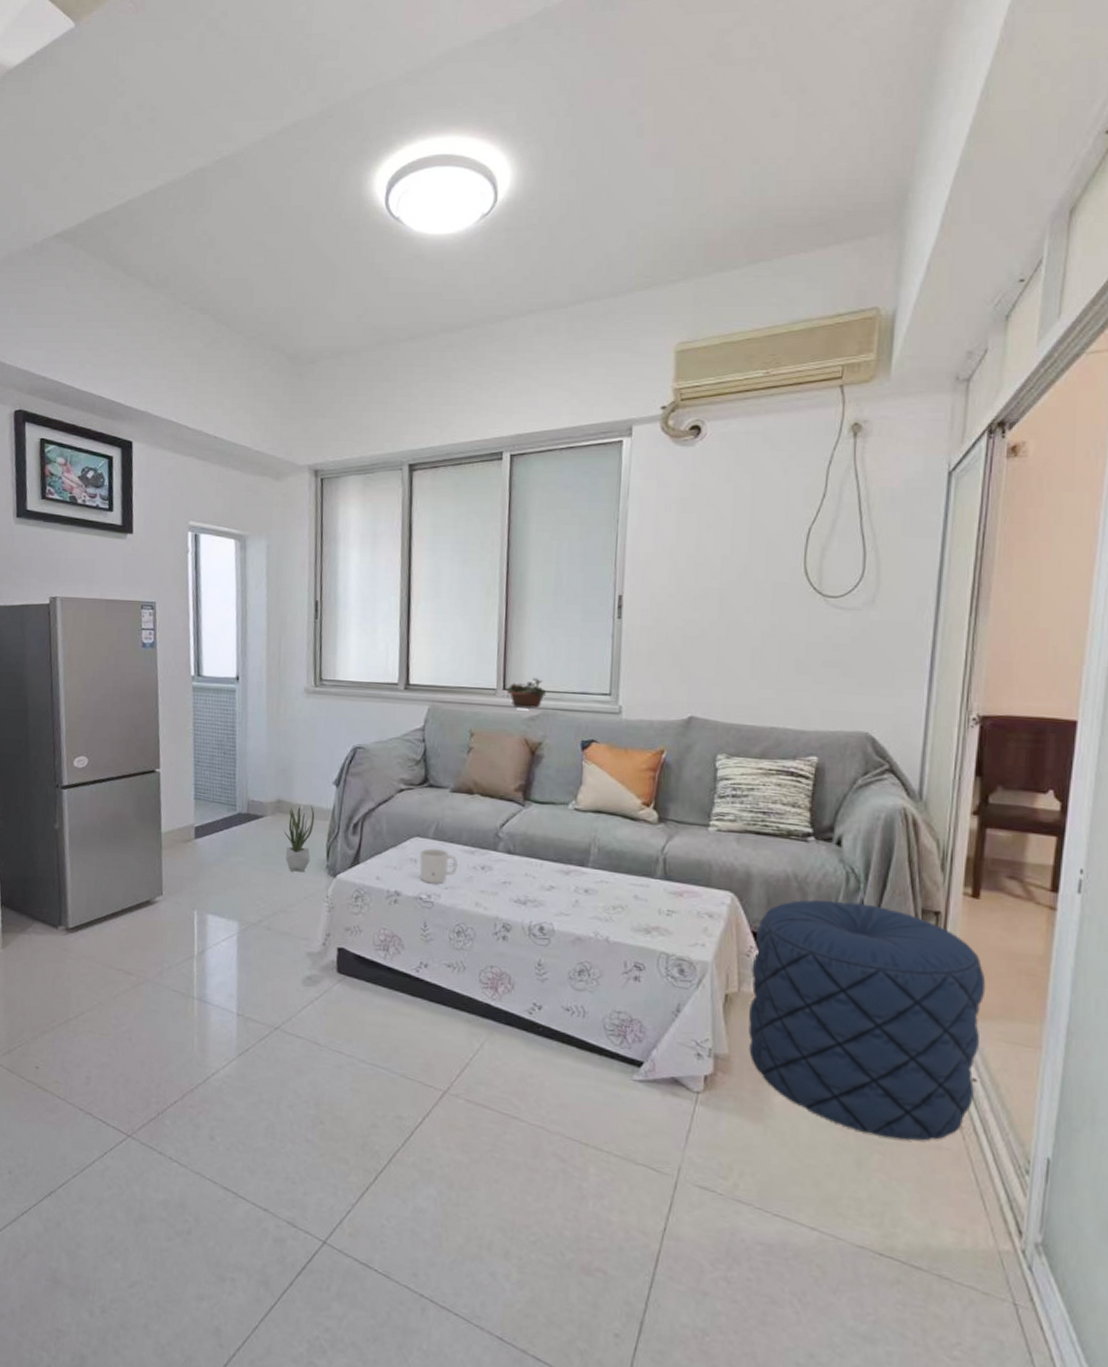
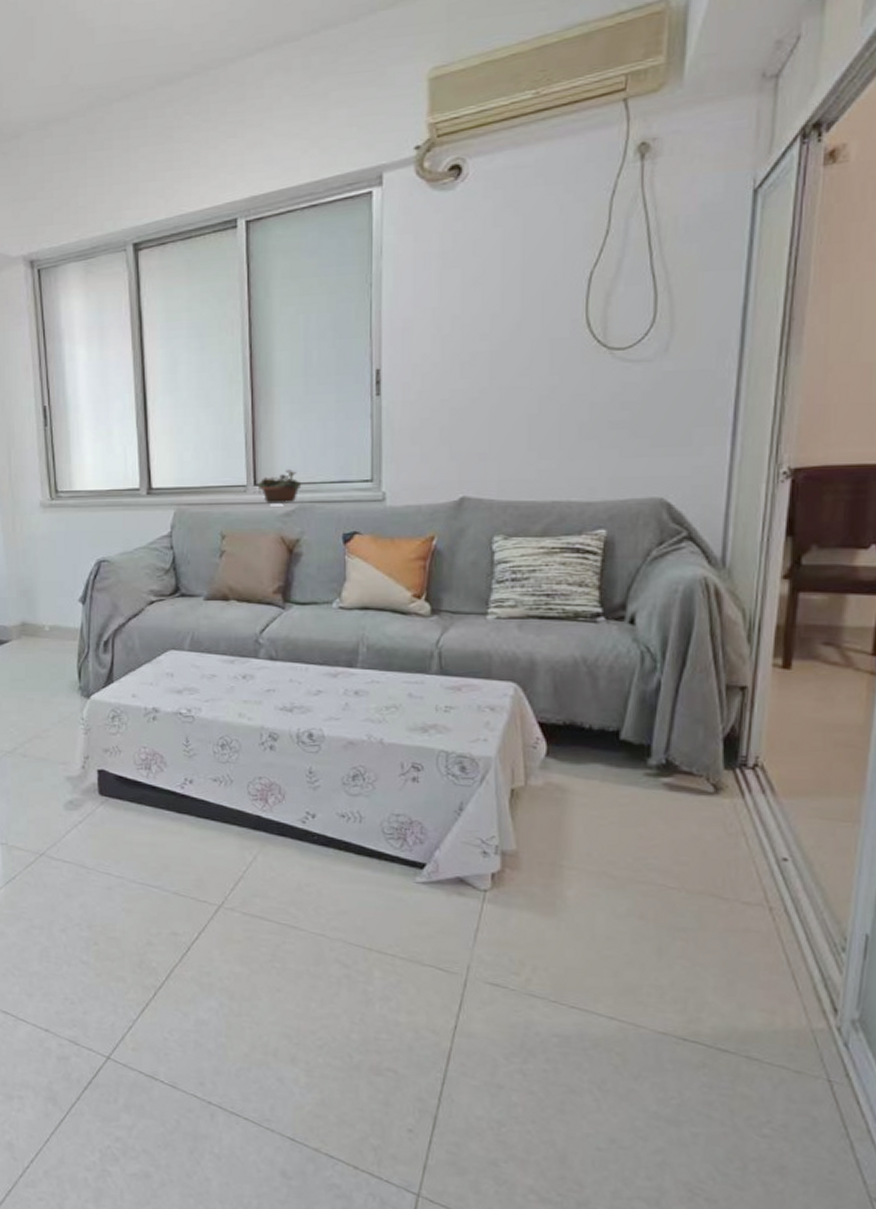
potted plant: present [283,804,315,872] -> none [30,625,63,696]
mug: present [419,848,457,884] -> none [176,661,217,698]
pouf: present [748,899,986,1141] -> none [537,683,798,925]

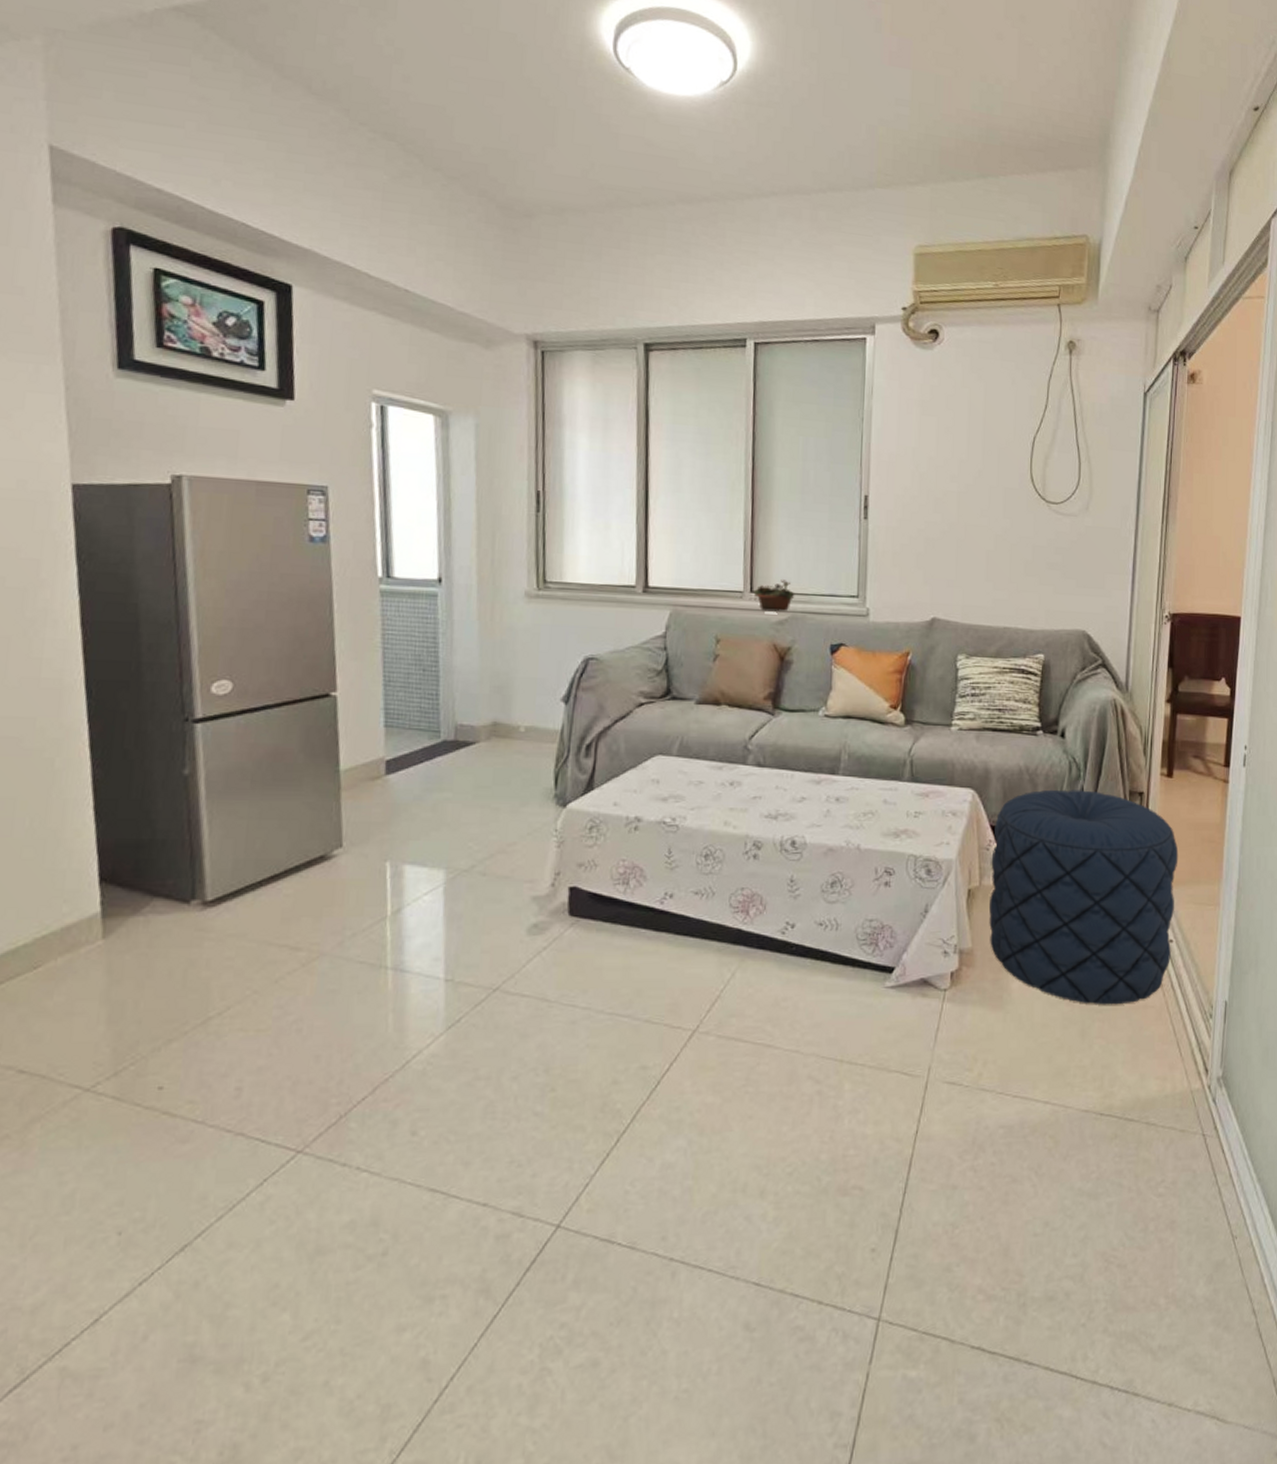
pouf: none [537,683,798,925] -> present [989,789,1179,1005]

